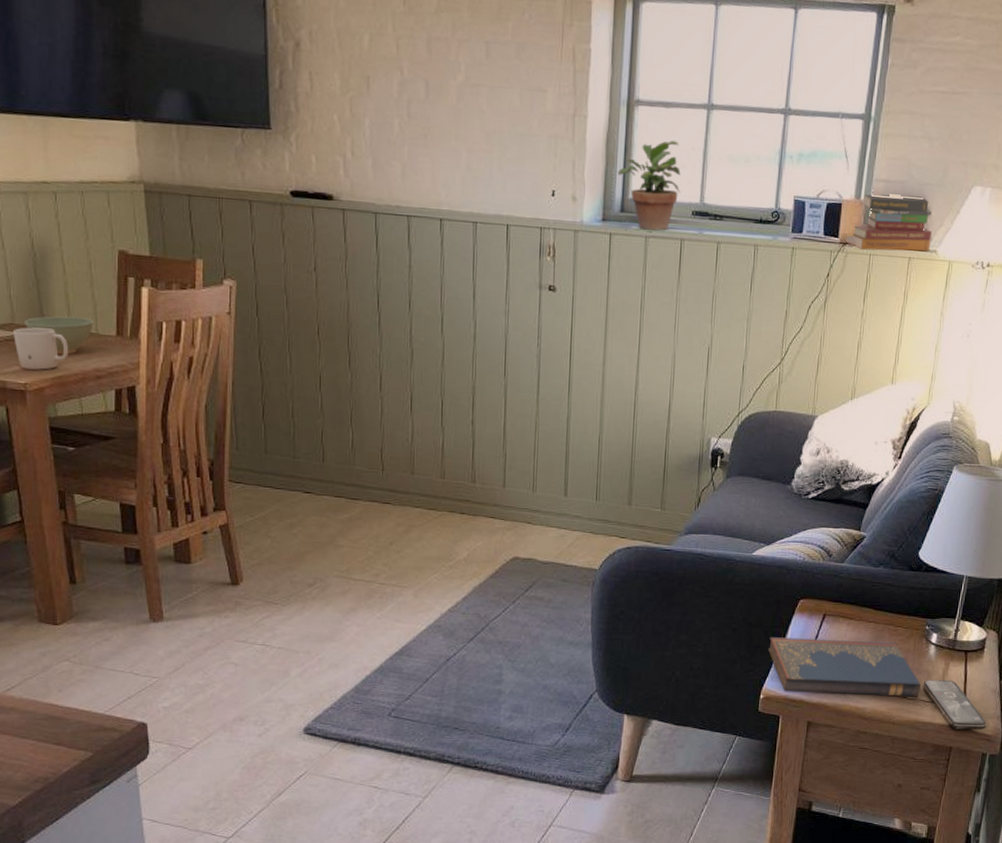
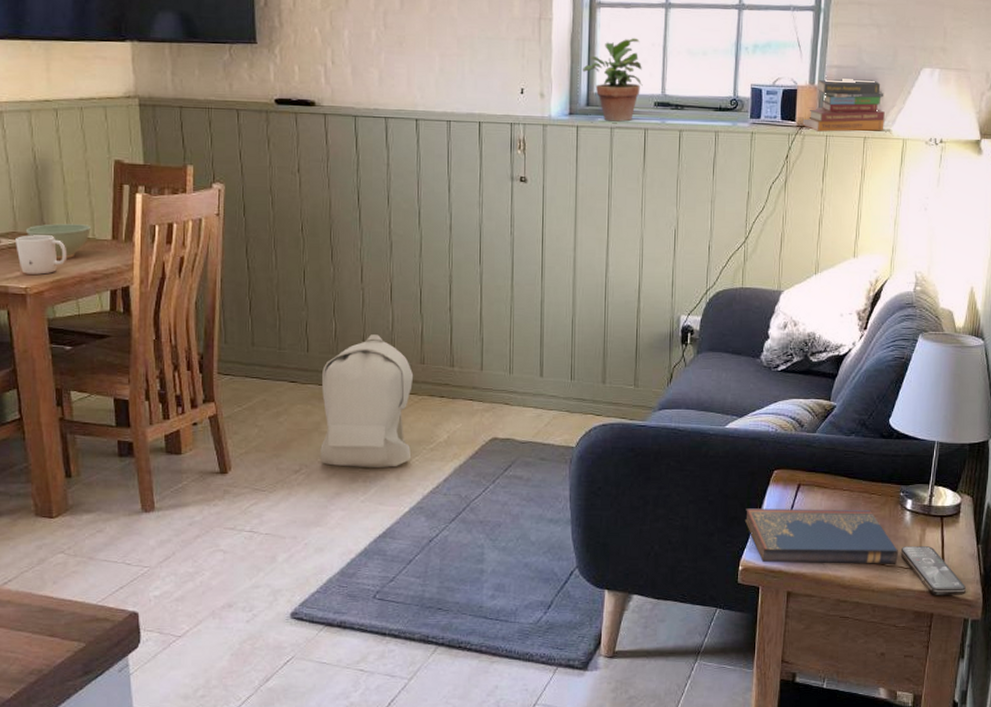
backpack: none [334,446,434,584] -> present [319,334,414,468]

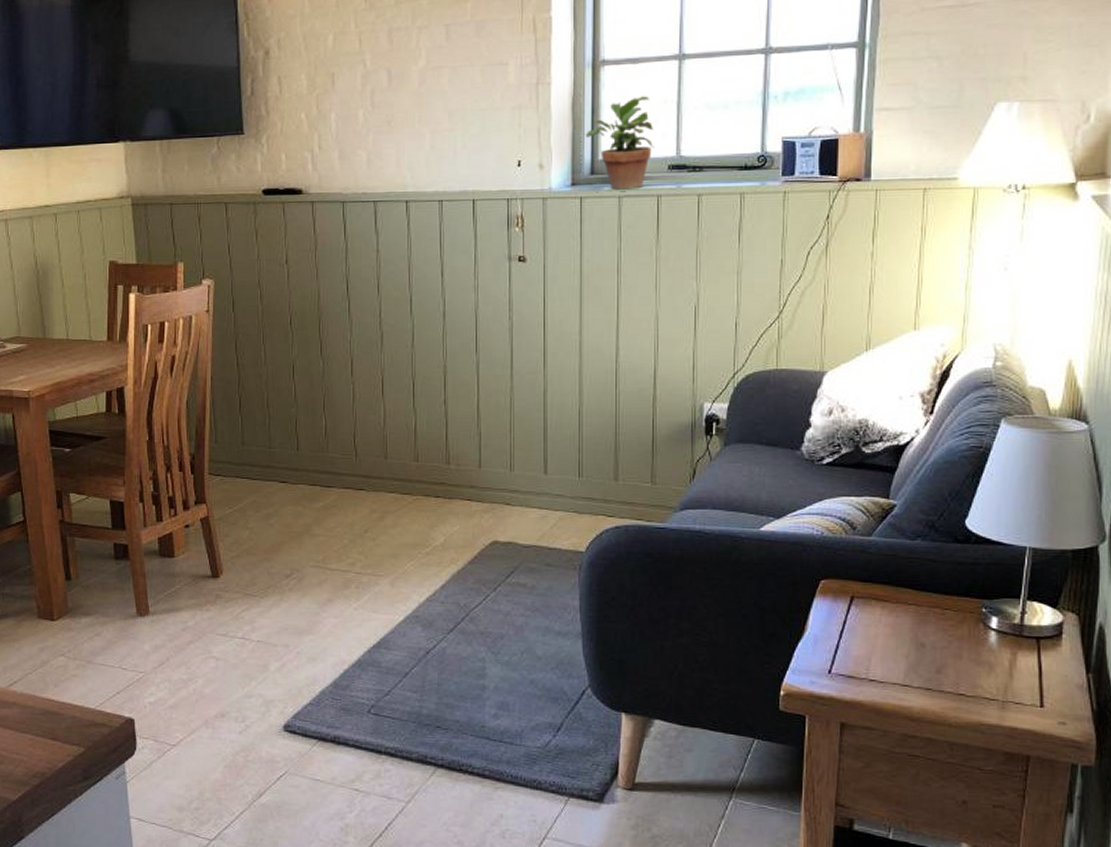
mug: present [16,235,68,275] -> none [19,339,66,378]
bowl: present [25,223,91,259] -> none [28,326,87,362]
backpack: present [319,334,414,468] -> none [310,431,408,573]
hardcover book: present [744,508,898,564] -> none [785,624,981,694]
books: present [802,79,885,132] -> none [846,121,949,186]
mobile phone: present [900,545,967,595] -> none [984,672,1074,735]

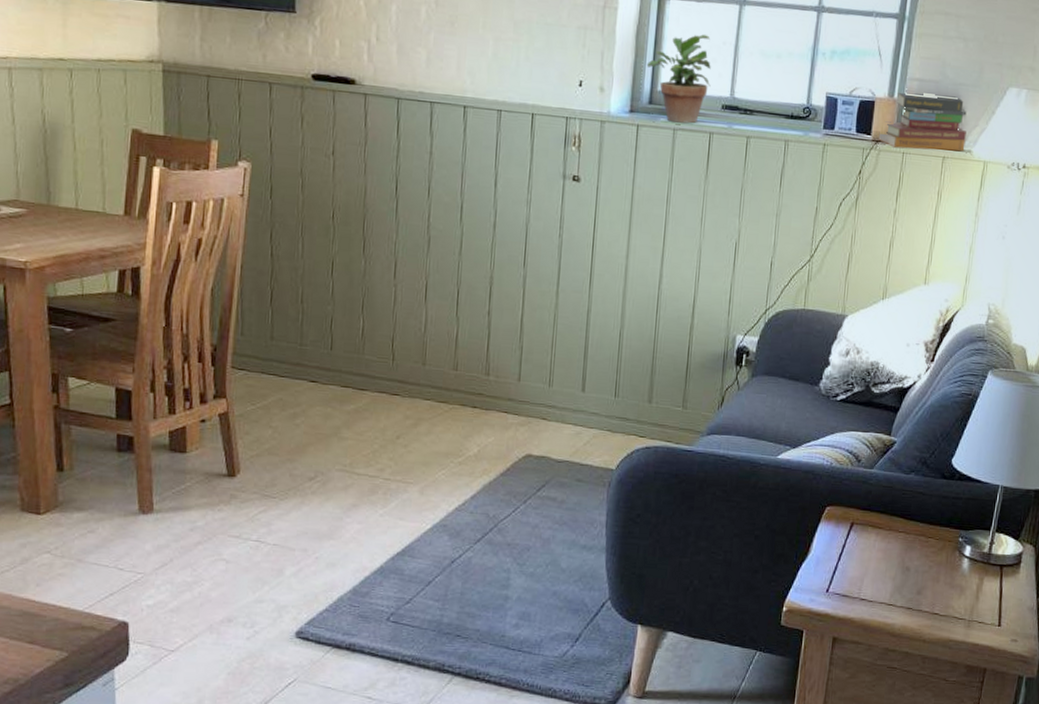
books: none [846,121,949,186] -> present [878,93,967,152]

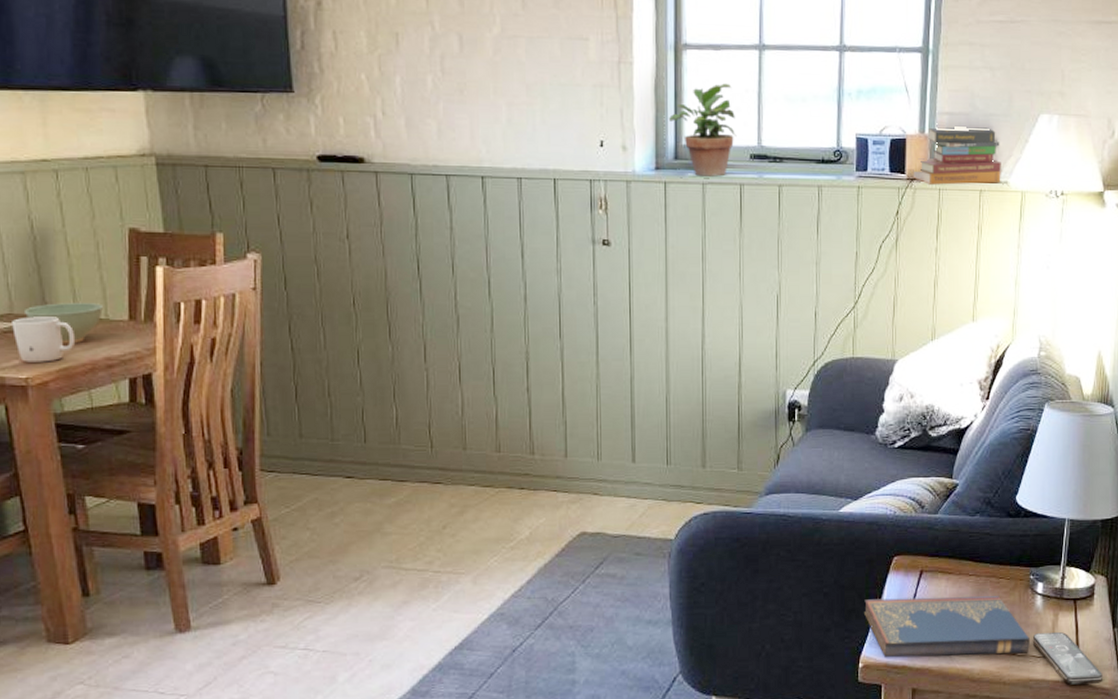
mug: none [17,204,74,249] -> present [12,317,76,362]
bowl: none [29,193,101,233] -> present [23,303,103,344]
hardcover book: none [791,545,953,614] -> present [863,596,1030,658]
mobile phone: none [955,595,1023,651] -> present [1032,631,1104,685]

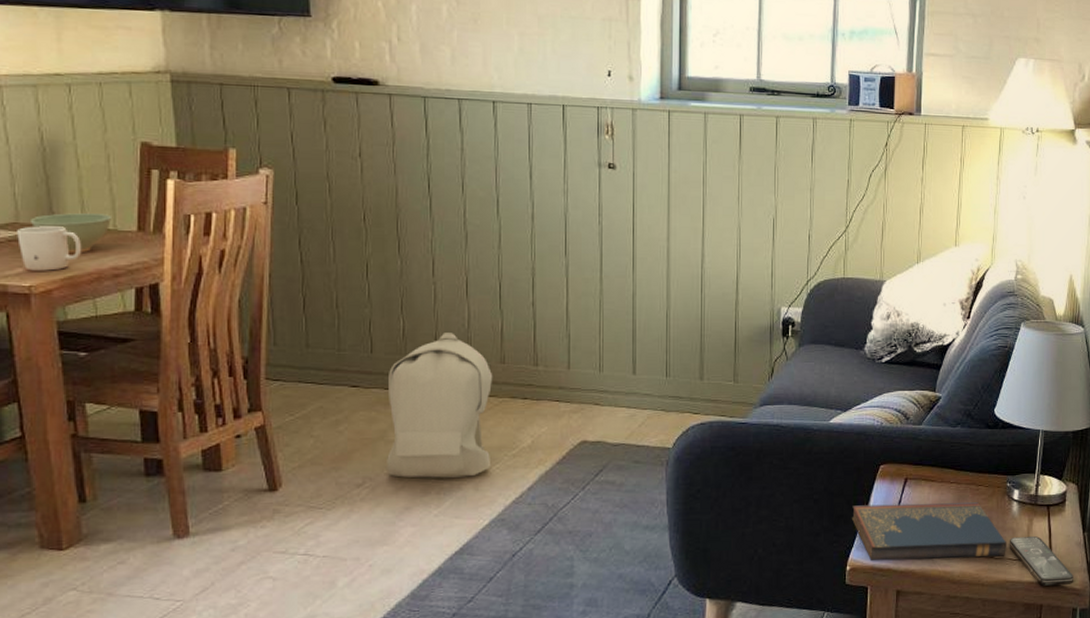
backpack: none [382,421,489,572] -> present [385,333,493,478]
potted plant: present [669,83,737,177] -> none [674,21,737,107]
books: present [913,127,1001,185] -> none [901,67,982,120]

